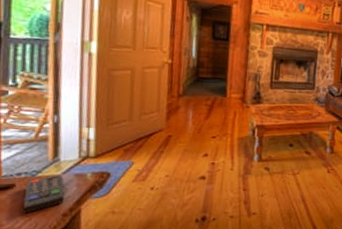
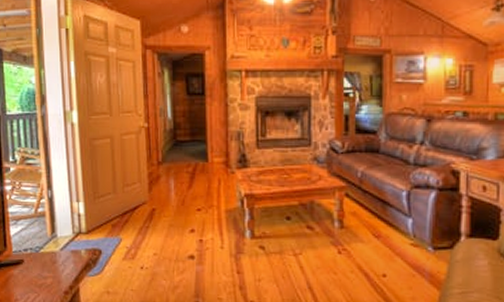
remote control: present [22,175,65,214] -> none [31,251,65,290]

